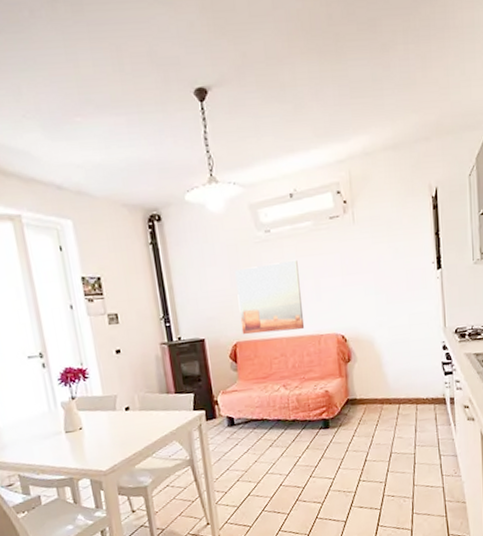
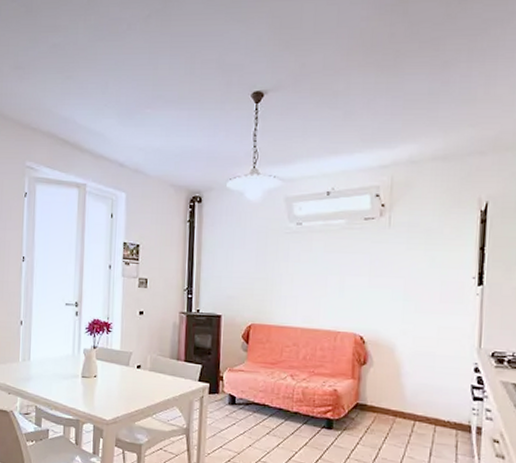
wall art: present [235,259,305,335] -> none [258,254,325,323]

